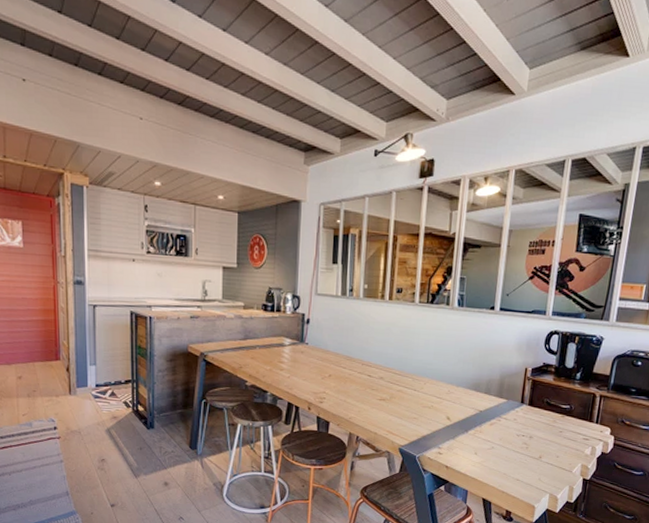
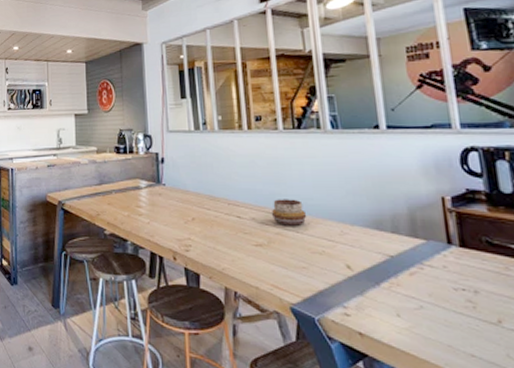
decorative bowl: none [397,362,425,385] -> present [272,199,307,226]

